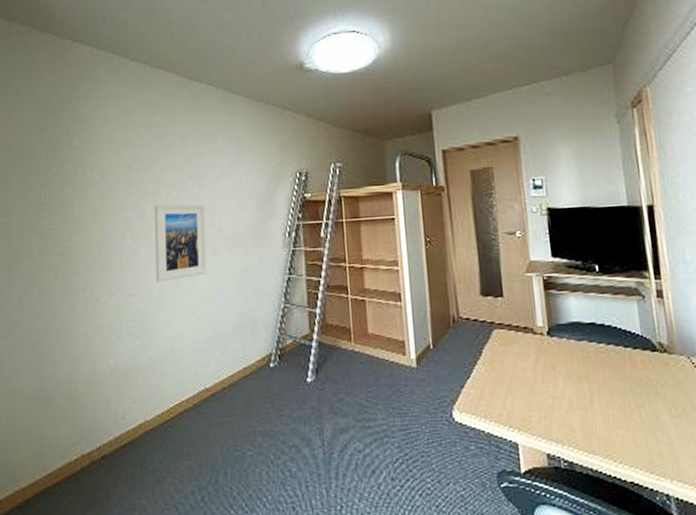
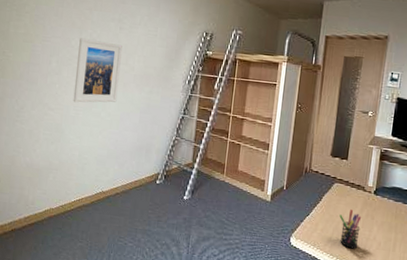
pen holder: none [509,361,544,414] -> present [339,210,362,249]

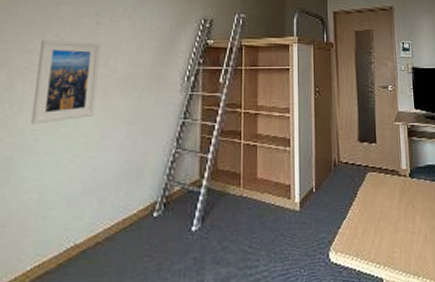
pen holder: present [339,210,362,249] -> none [378,201,404,250]

